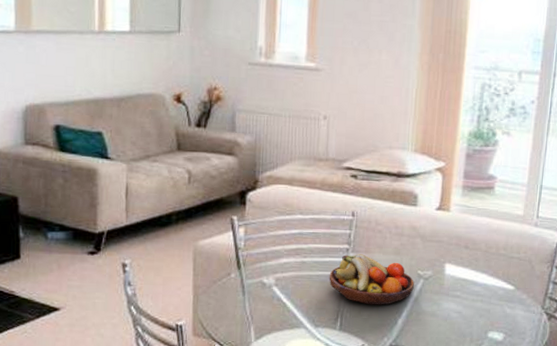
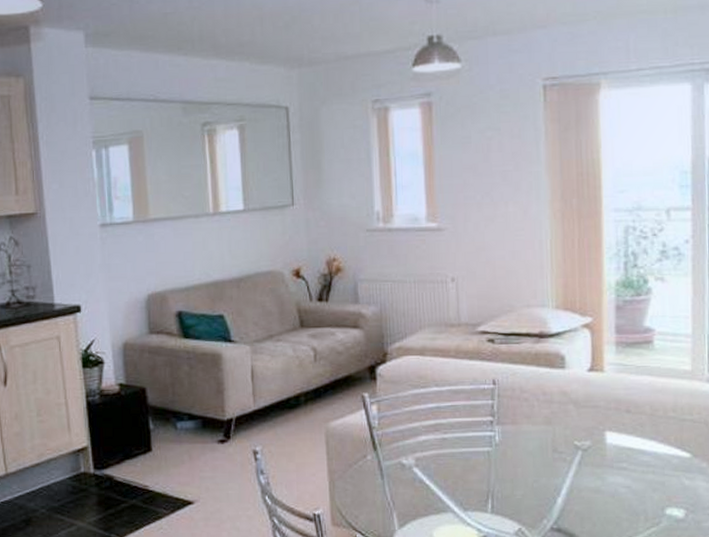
fruit bowl: present [329,254,414,305] -> none [474,426,572,483]

